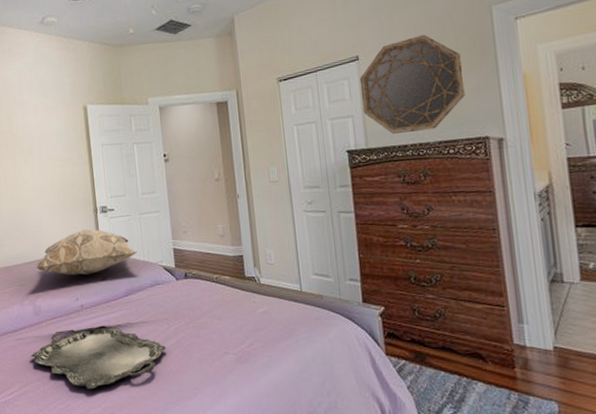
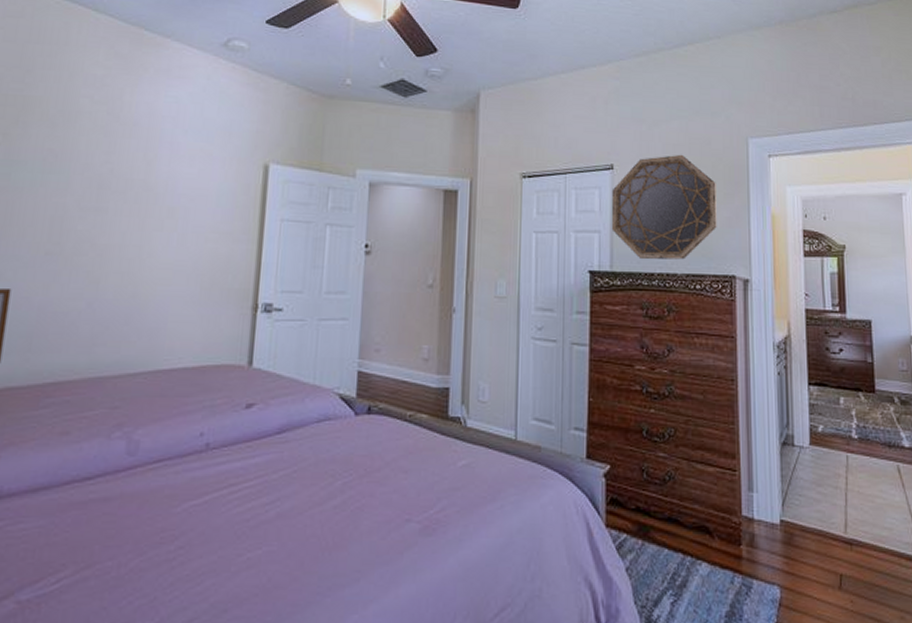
serving tray: present [30,325,167,390] -> none [105,475,326,574]
decorative pillow: present [36,229,137,275] -> none [145,334,306,398]

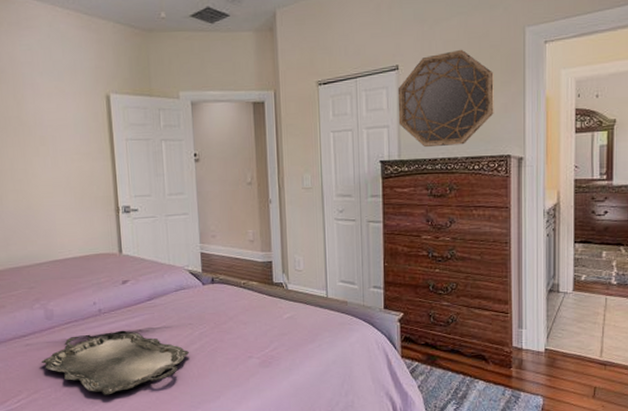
serving tray: none [105,475,326,574] -> present [41,330,190,395]

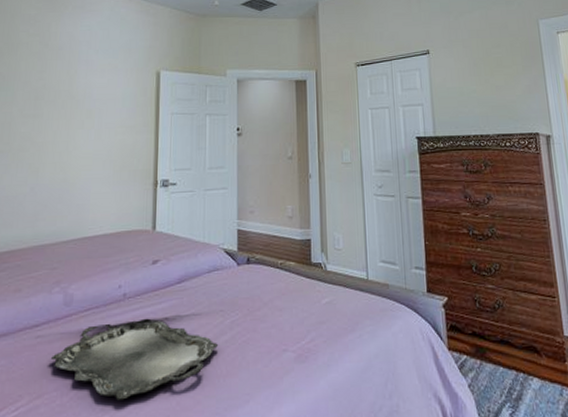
home mirror: present [397,49,494,148] -> none [429,37,519,125]

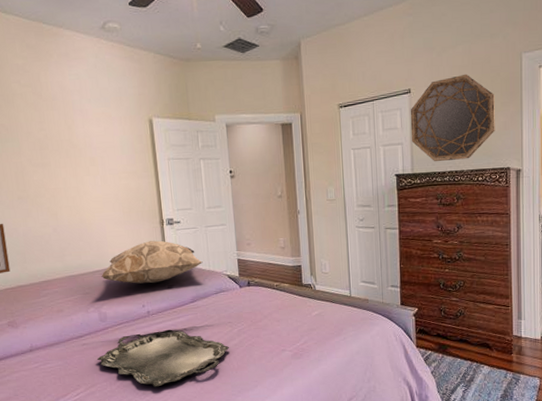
decorative pillow: none [75,205,197,258] -> present [101,240,203,284]
home mirror: none [429,37,519,125] -> present [410,73,495,162]

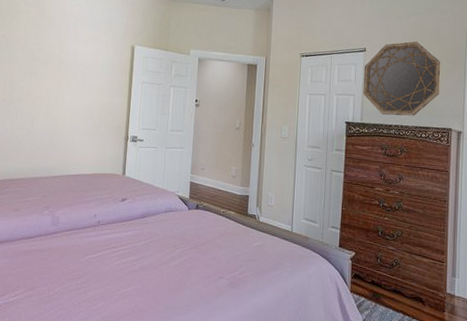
serving tray: present [96,329,230,387] -> none [41,241,170,299]
decorative pillow: present [101,240,203,284] -> none [62,154,158,194]

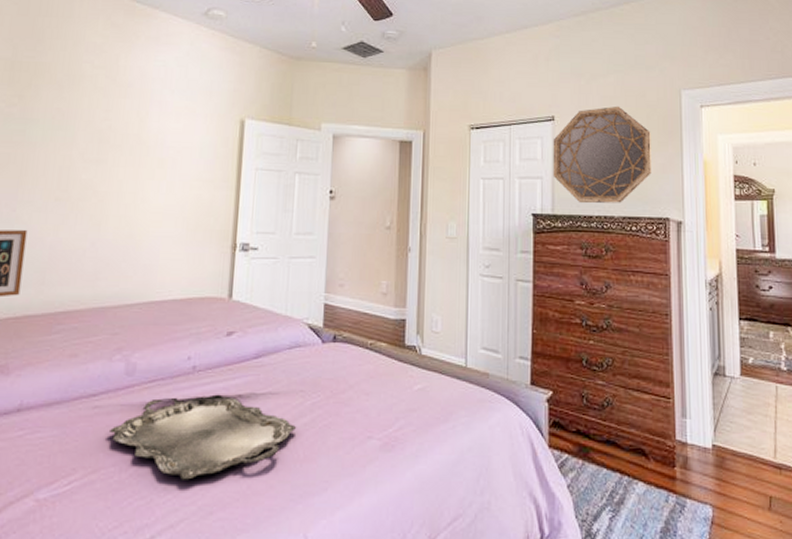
serving tray: none [41,241,170,299] -> present [108,394,297,480]

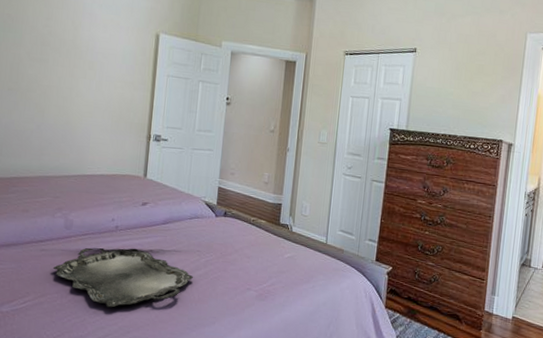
home mirror: present [553,106,652,204] -> none [410,43,497,125]

